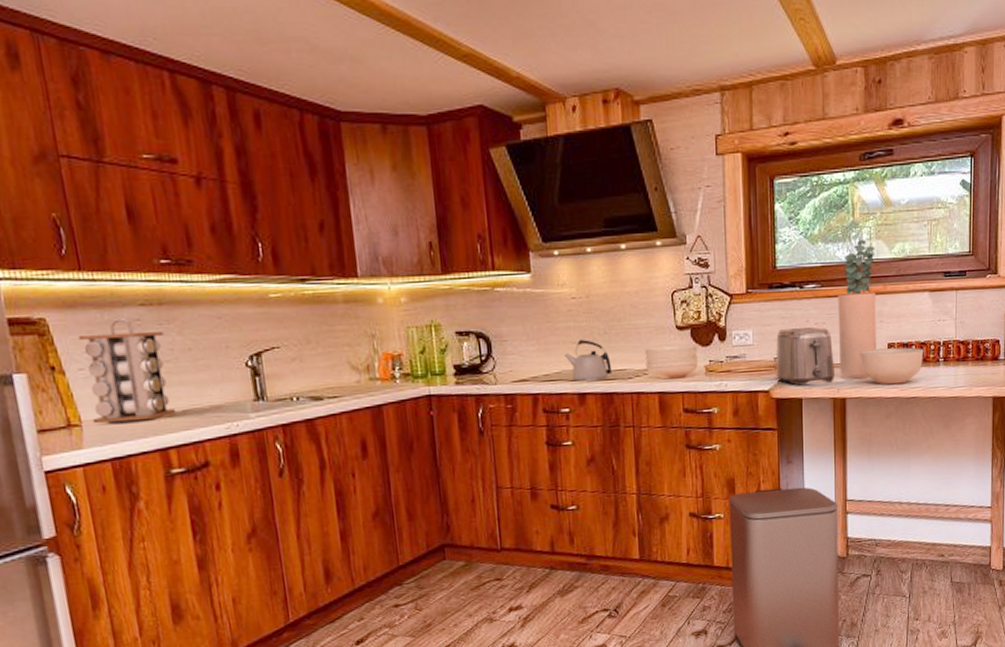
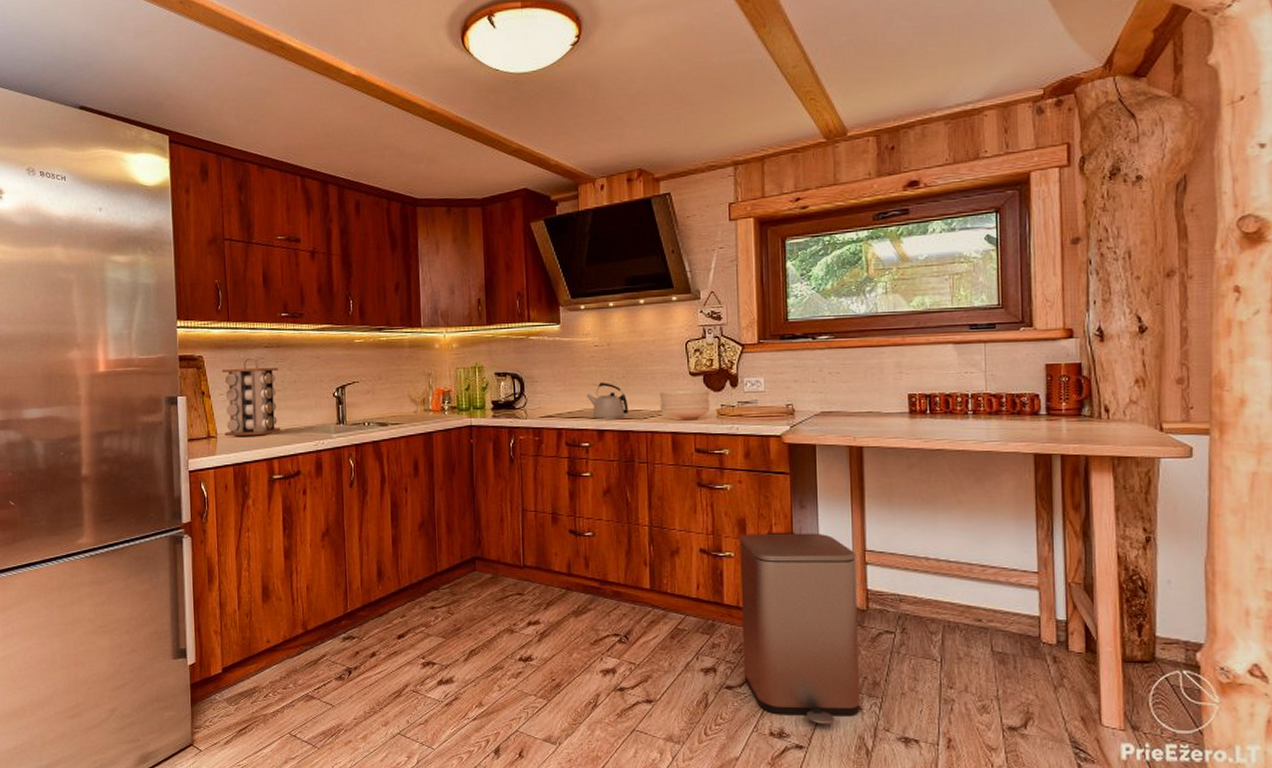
toaster: present [776,327,835,386] -> none [788,376,850,432]
vase: present [837,232,877,379] -> none [852,287,896,428]
bowl: present [858,347,924,385] -> none [876,398,950,436]

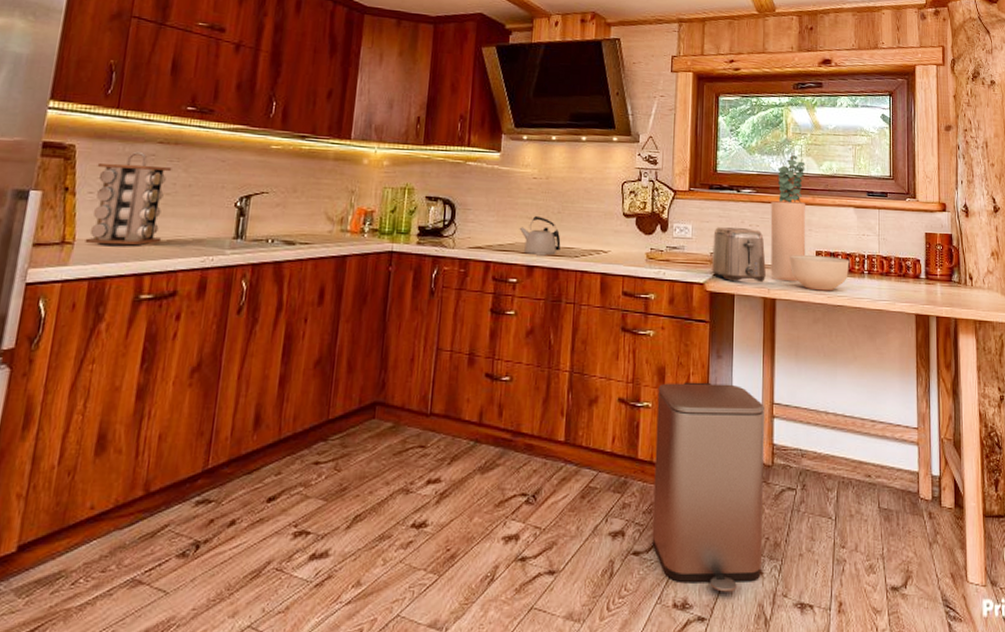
bowl: present [659,389,710,421] -> none [592,229,641,262]
toaster: none [788,376,850,432] -> present [711,227,766,283]
vase: none [852,287,896,428] -> present [770,149,806,282]
bowl: none [876,398,950,436] -> present [788,255,850,291]

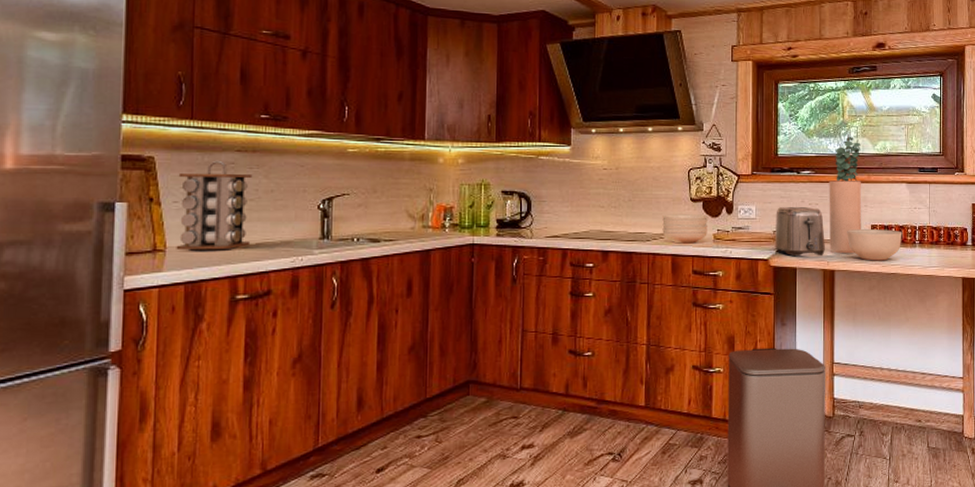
kettle: present [519,216,561,256] -> none [593,205,633,241]
bowl: none [592,229,641,262] -> present [662,214,708,244]

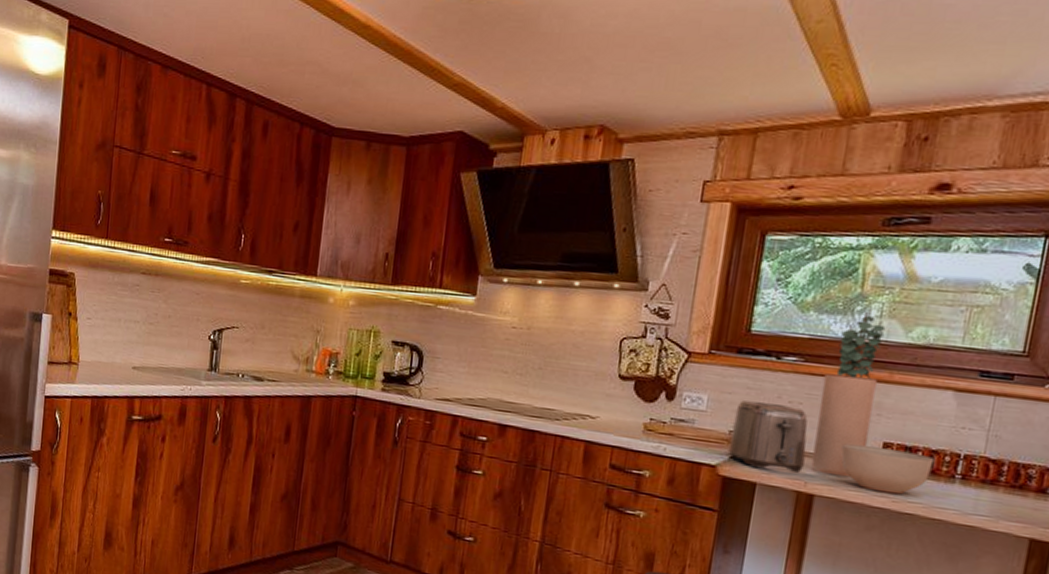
spice rack: present [176,160,253,252] -> none [87,281,154,371]
bowl: present [662,214,708,244] -> none [576,391,639,432]

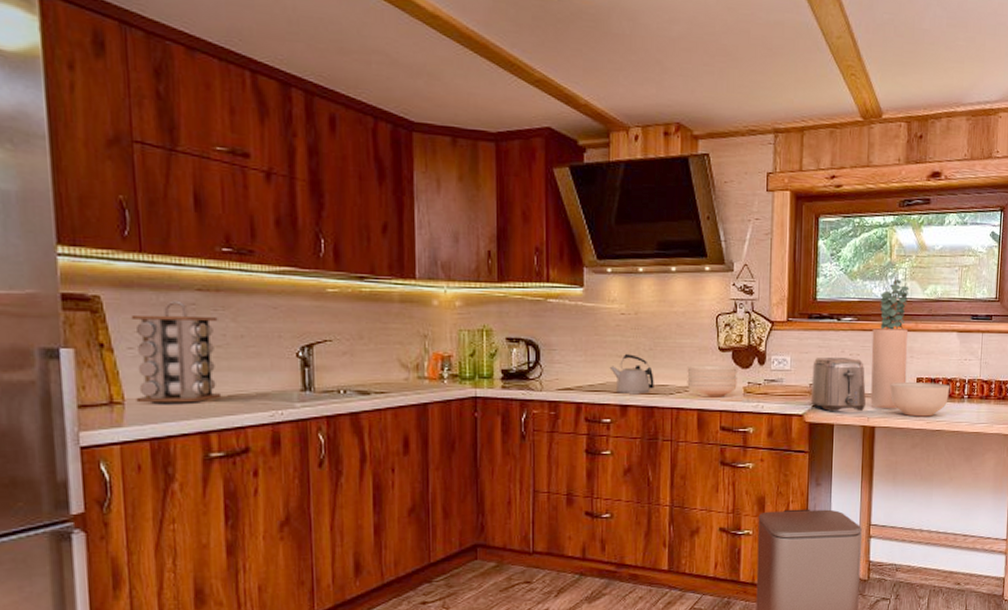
spice rack: none [87,281,154,371] -> present [130,300,222,405]
kettle: none [492,371,540,416] -> present [609,354,654,395]
bowl: none [576,391,639,432] -> present [687,365,737,398]

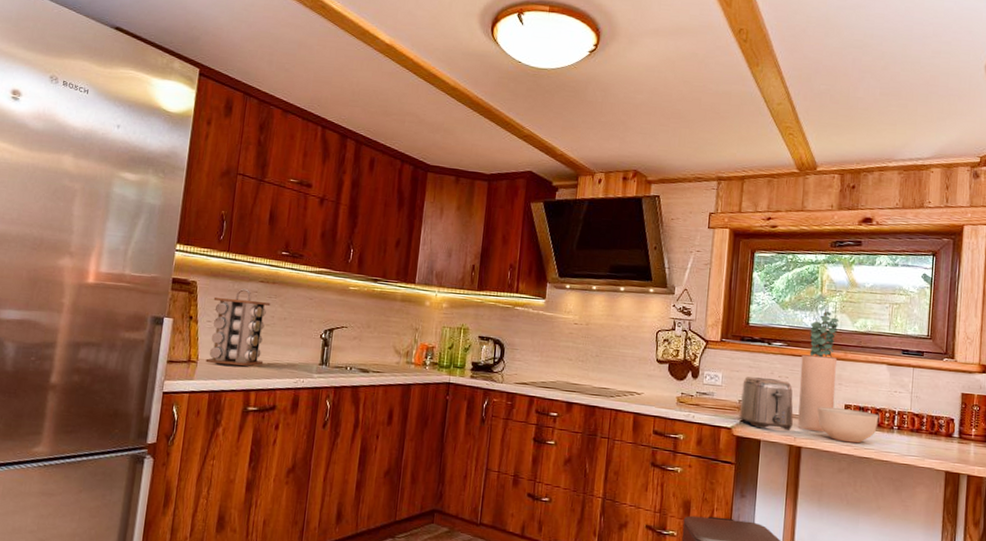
kettle: present [609,354,654,395] -> none [560,358,598,395]
bowl: present [687,365,737,398] -> none [626,373,673,405]

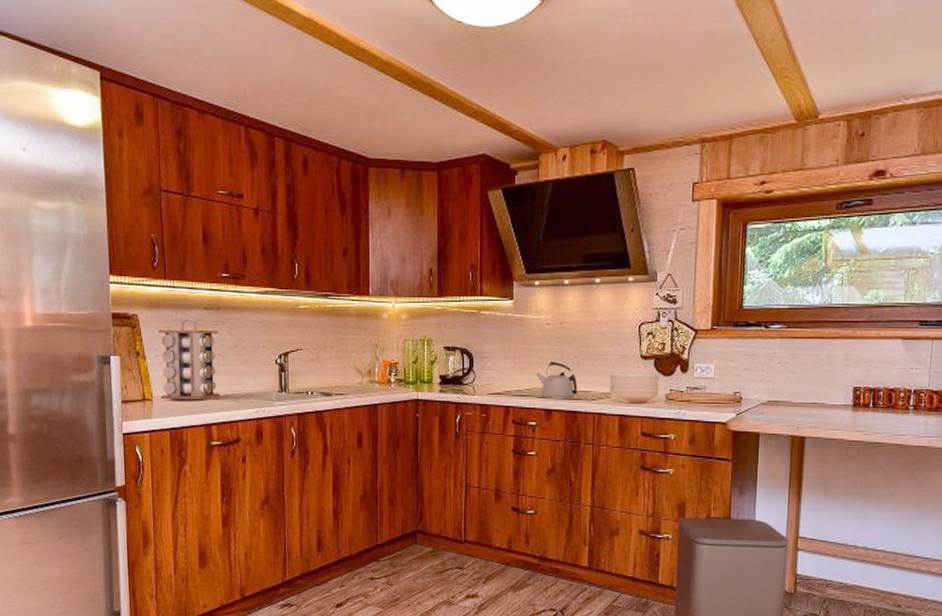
kettle: none [560,358,598,395] -> present [536,362,578,400]
bowl: none [626,373,673,405] -> present [609,372,659,404]
toaster: present [739,376,794,432] -> none [734,366,796,421]
vase: present [797,306,839,433] -> none [800,278,847,419]
bowl: present [816,406,879,444] -> none [821,392,893,428]

